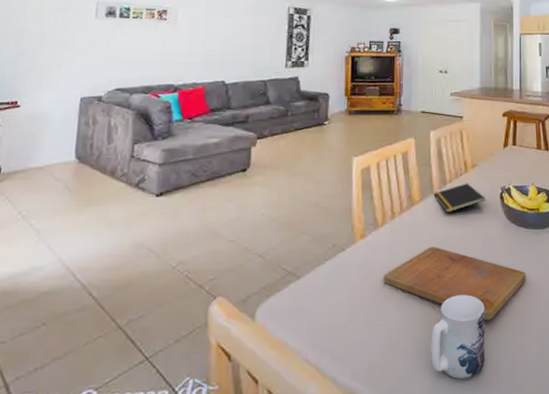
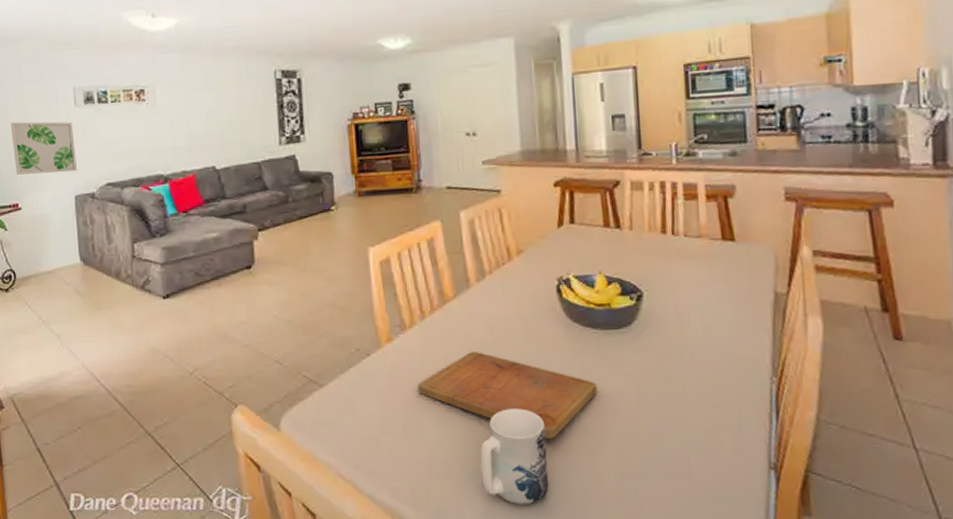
wall art: none [21,26,90,76] -> present [10,121,78,175]
notepad: present [433,183,486,213] -> none [470,274,538,311]

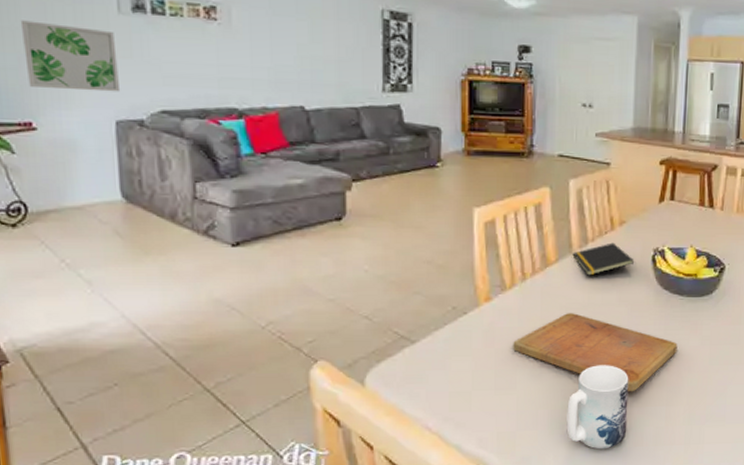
notepad: none [470,274,538,311] -> present [572,242,635,276]

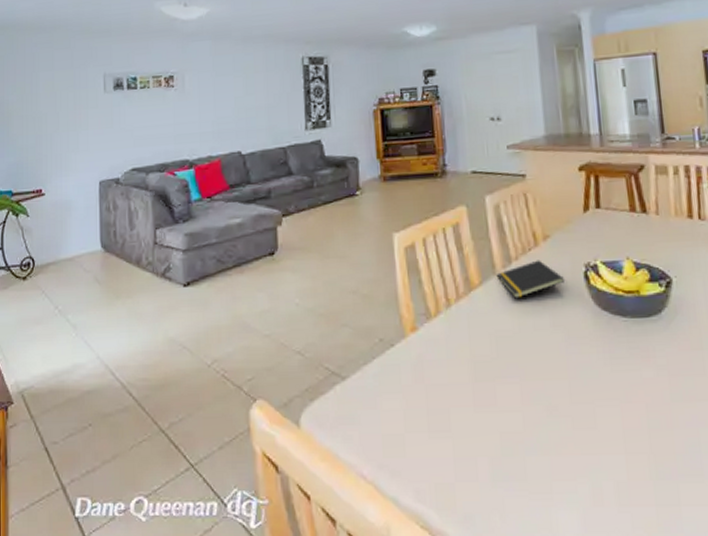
wall art: present [20,20,121,92] -> none [39,107,104,160]
cutting board: present [513,313,678,392] -> none [443,342,629,436]
mug: present [566,365,629,450] -> none [508,402,582,509]

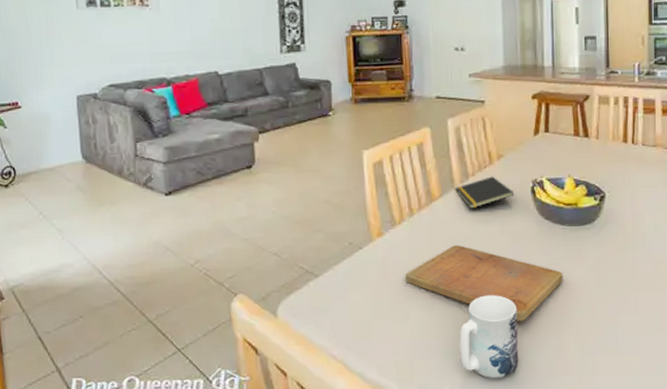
cutting board: none [443,342,629,436] -> present [405,245,563,322]
mug: none [508,402,582,509] -> present [459,295,519,379]

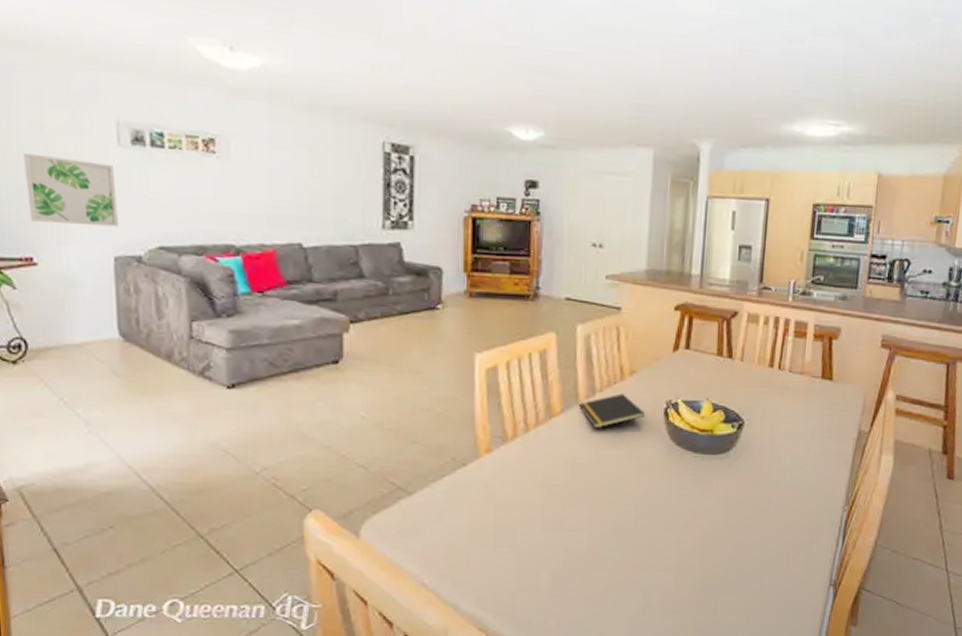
wall art: none [9,21,80,74] -> present [22,153,120,227]
cutting board: present [405,245,563,322] -> none [514,468,690,555]
mug: present [459,295,519,379] -> none [569,524,637,615]

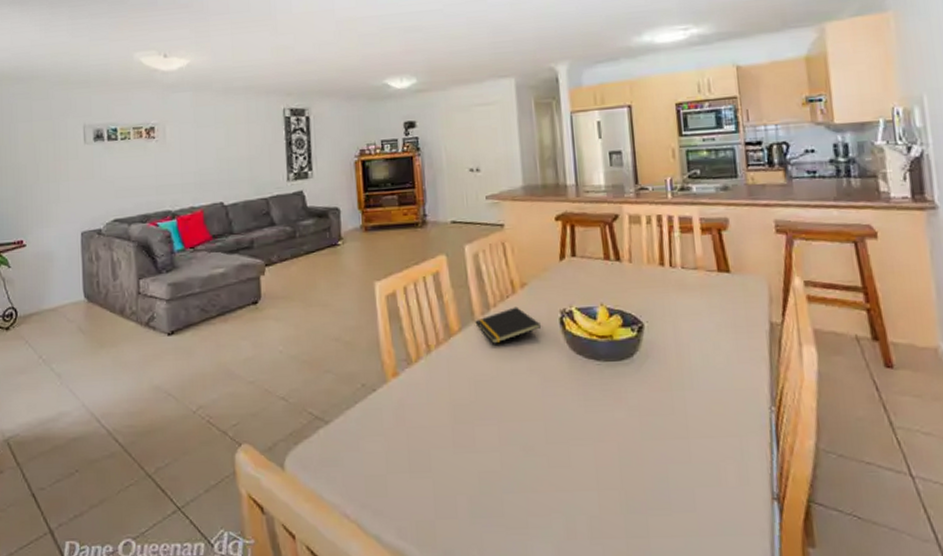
wall art: present [22,153,120,227] -> none [18,158,85,212]

